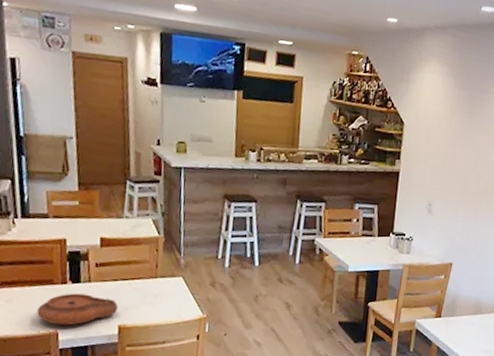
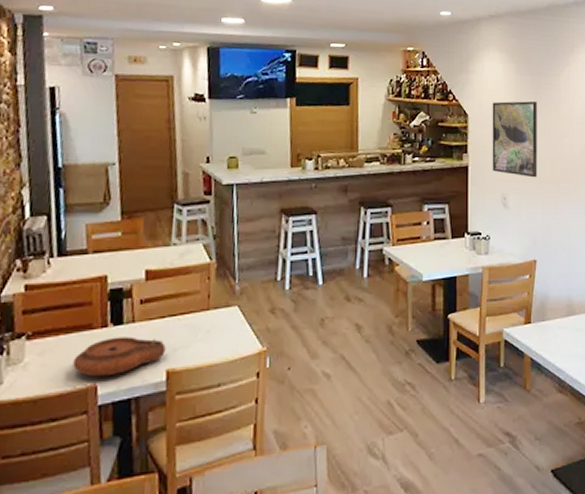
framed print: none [421,113,471,189] -> present [492,101,538,178]

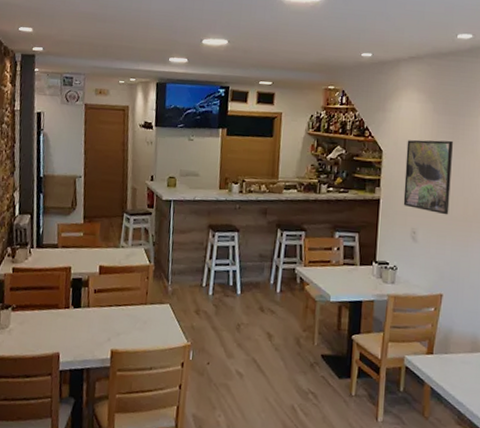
plate: present [73,336,166,377] -> none [43,317,112,348]

